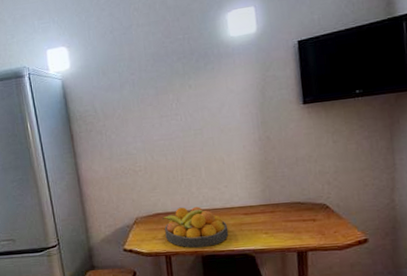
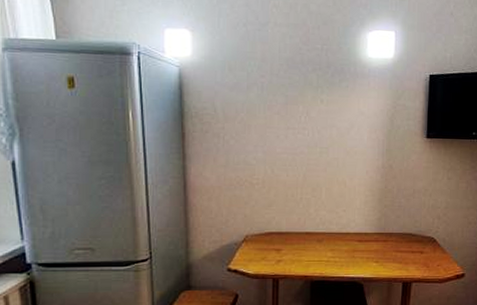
fruit bowl: present [162,206,229,248] -> none [275,228,341,272]

